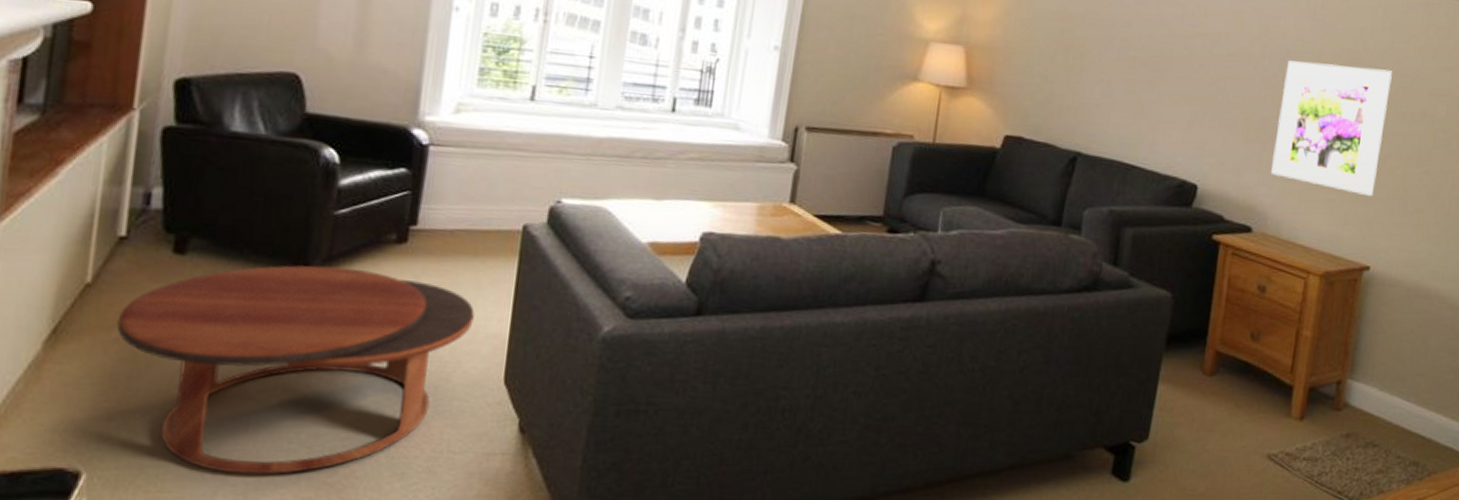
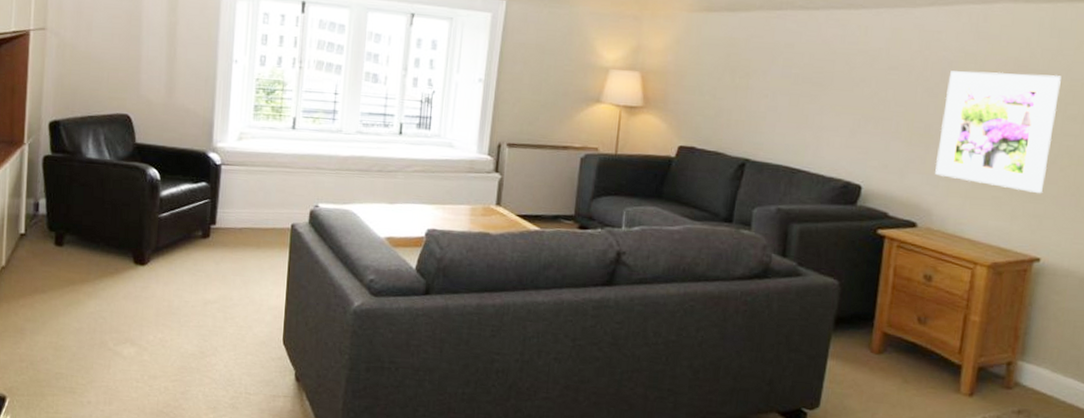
coffee table: present [116,265,475,475] -> none [22,254,260,404]

